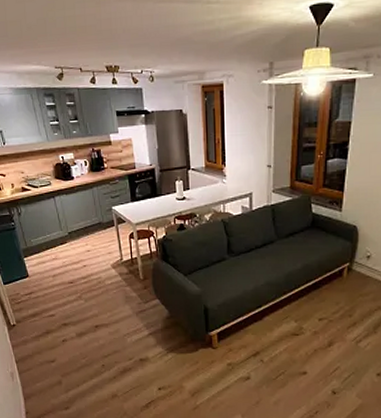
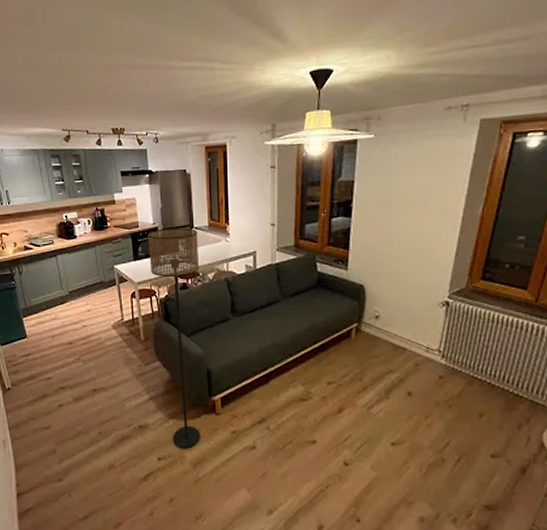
floor lamp: none [144,169,198,380] -> present [147,227,200,449]

